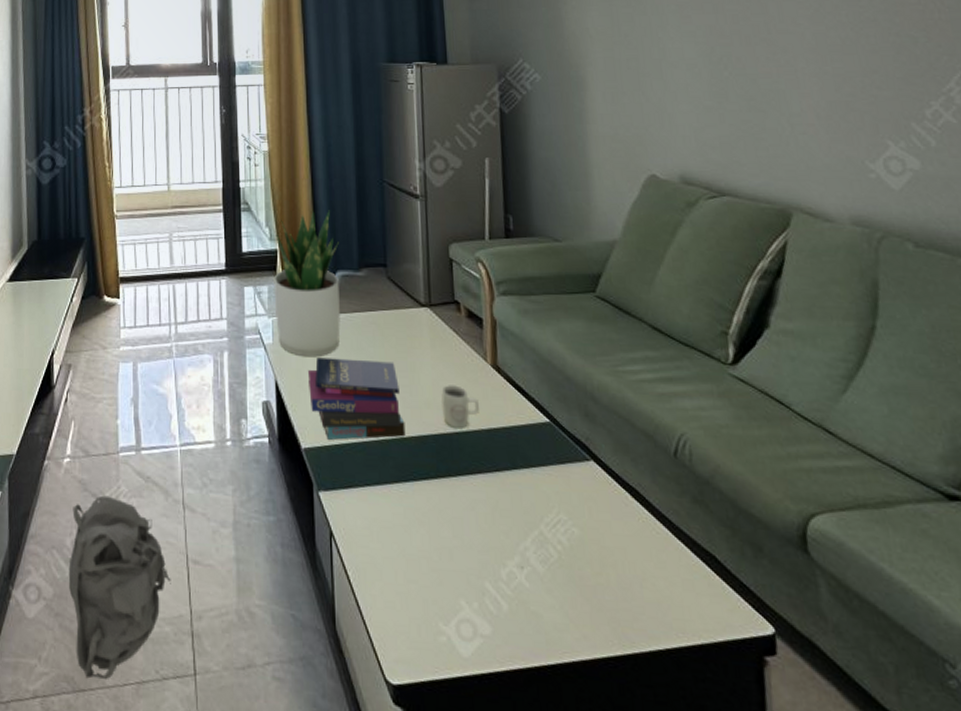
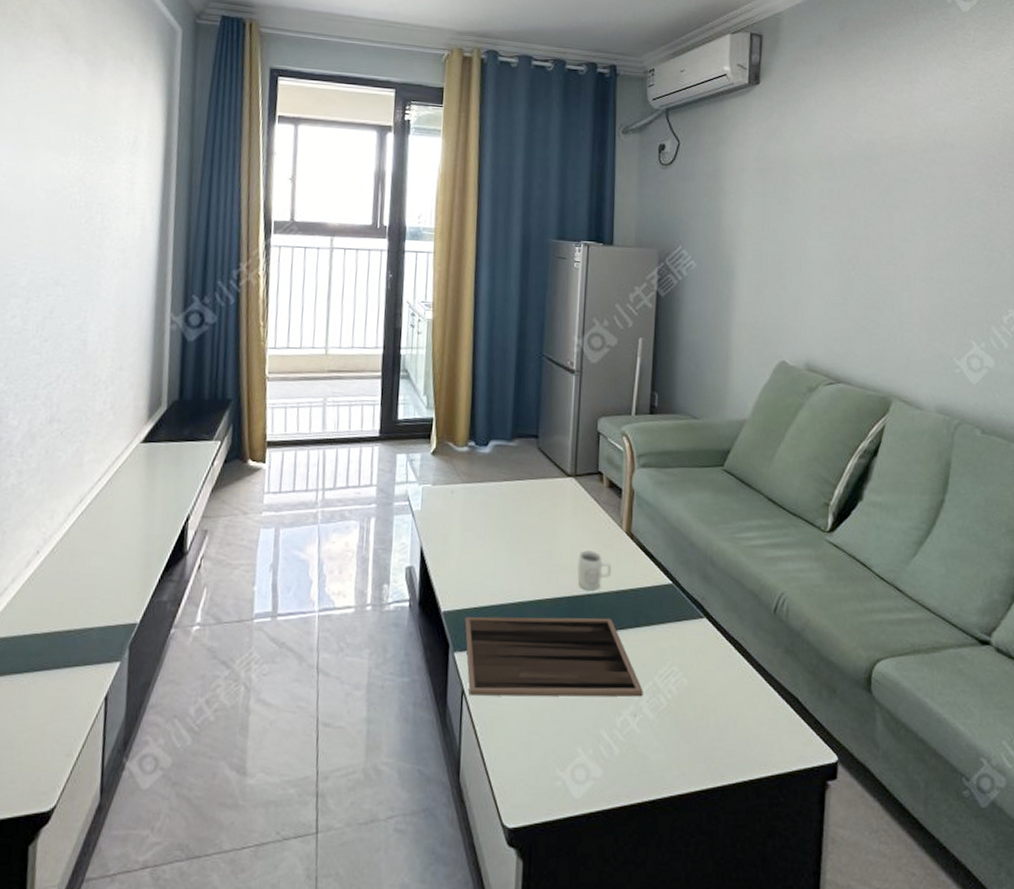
backpack: present [68,495,171,681] -> none [189,662,299,845]
planter: present [274,210,340,357] -> none [426,381,495,524]
books: present [308,357,406,440] -> none [453,524,542,603]
tray: none [326,454,529,547] -> present [464,616,643,697]

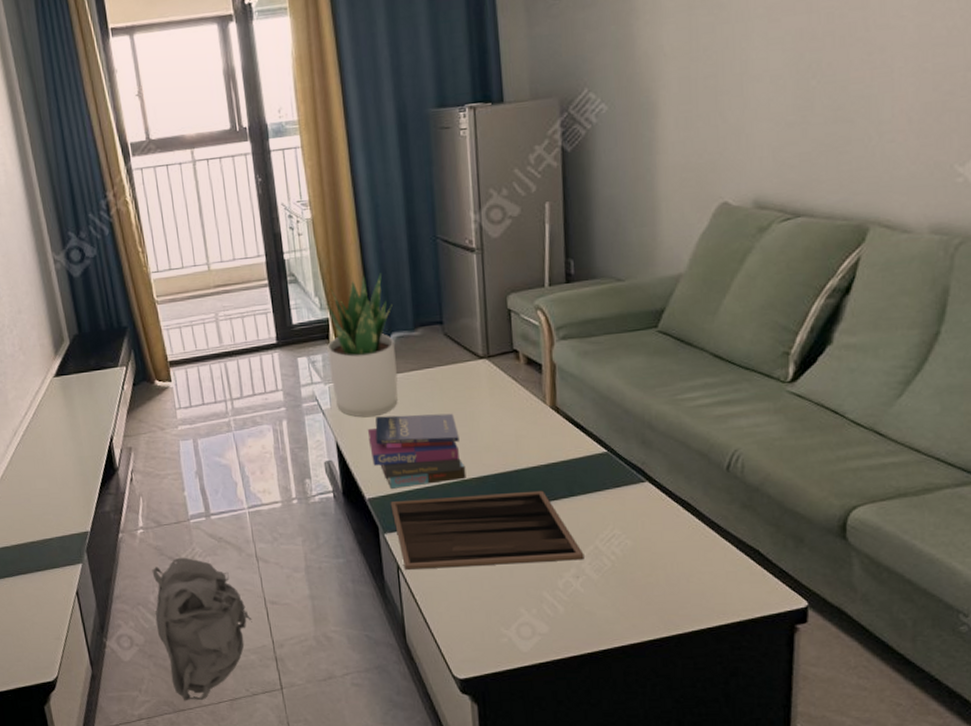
backpack: none [189,662,299,845] -> present [152,557,252,701]
planter: none [426,381,495,524] -> present [324,273,398,418]
books: none [453,524,542,603] -> present [368,413,466,489]
mug: present [577,550,611,590] -> none [500,428,538,466]

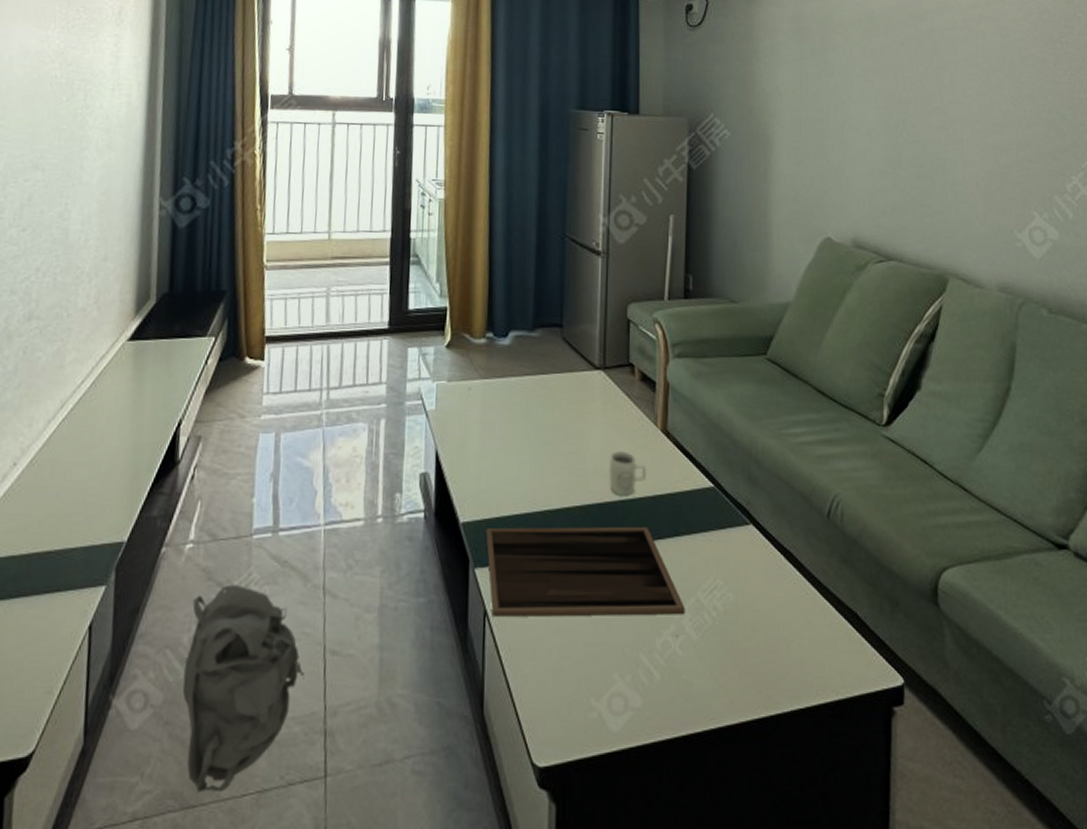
planter: present [324,273,398,418] -> none [440,265,514,424]
books: present [368,413,466,489] -> none [471,424,570,512]
mug: none [500,428,538,466] -> present [609,451,646,496]

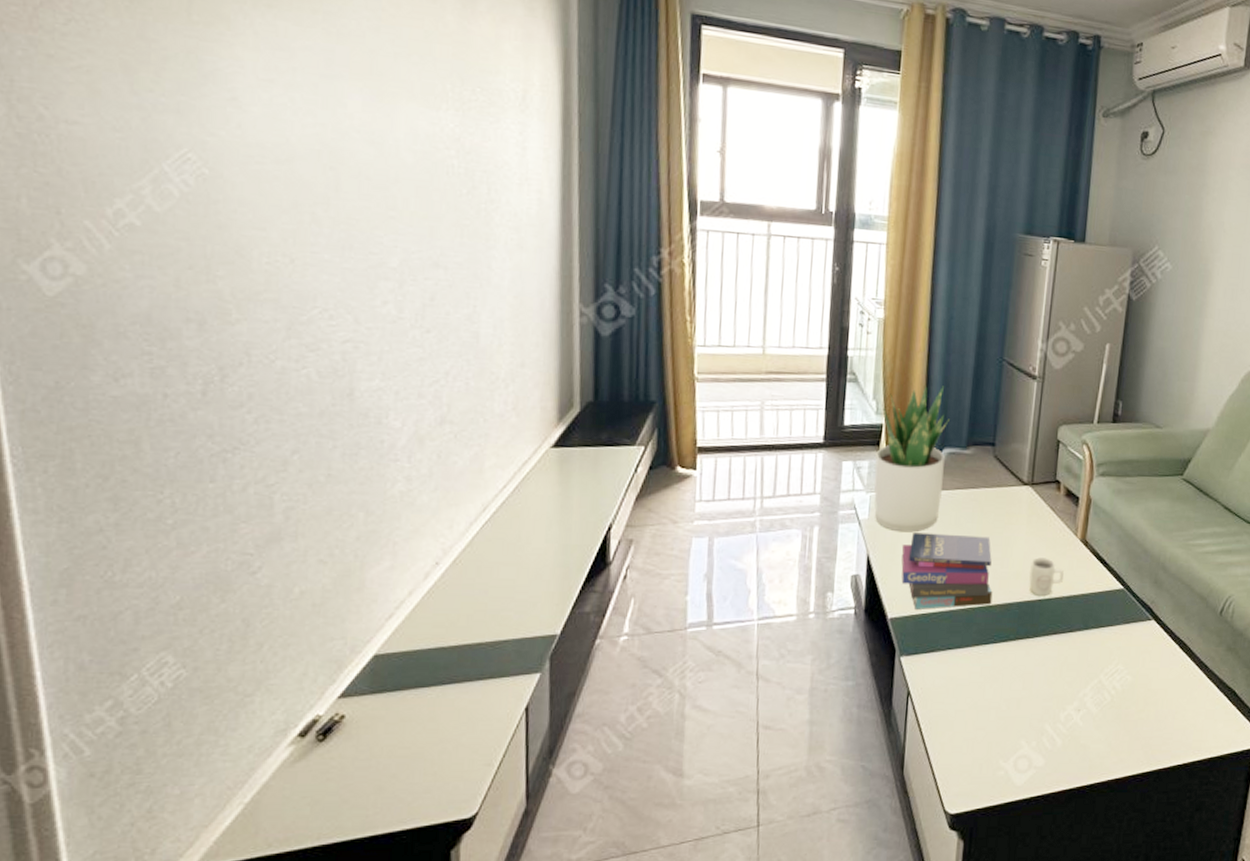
backpack: present [182,584,305,793] -> none [621,671,739,842]
planter: none [440,265,514,424] -> present [874,386,949,532]
books: none [471,424,570,512] -> present [901,532,993,609]
tray: present [485,526,685,618] -> none [911,621,1088,697]

